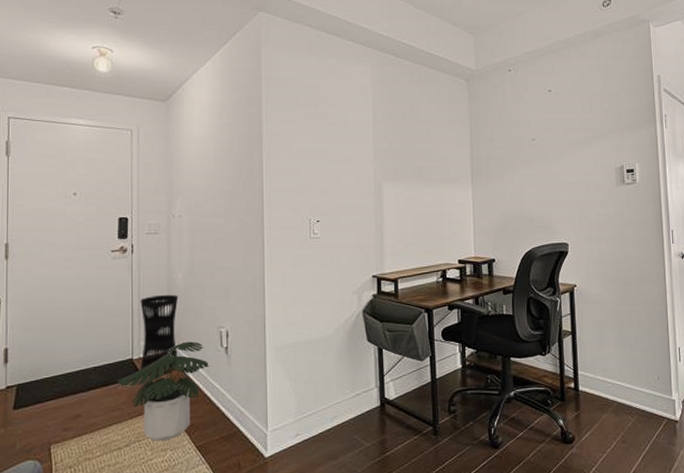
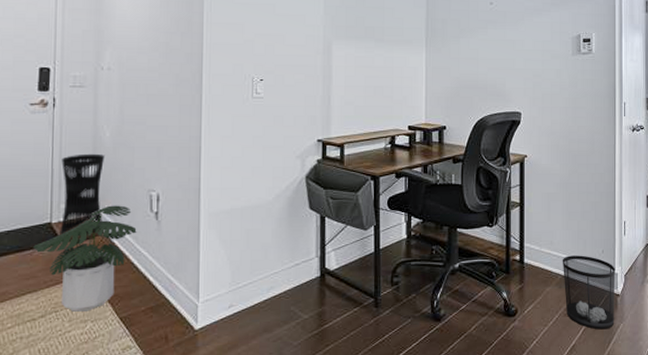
waste bin: none [617,382,675,457] -> present [562,255,616,330]

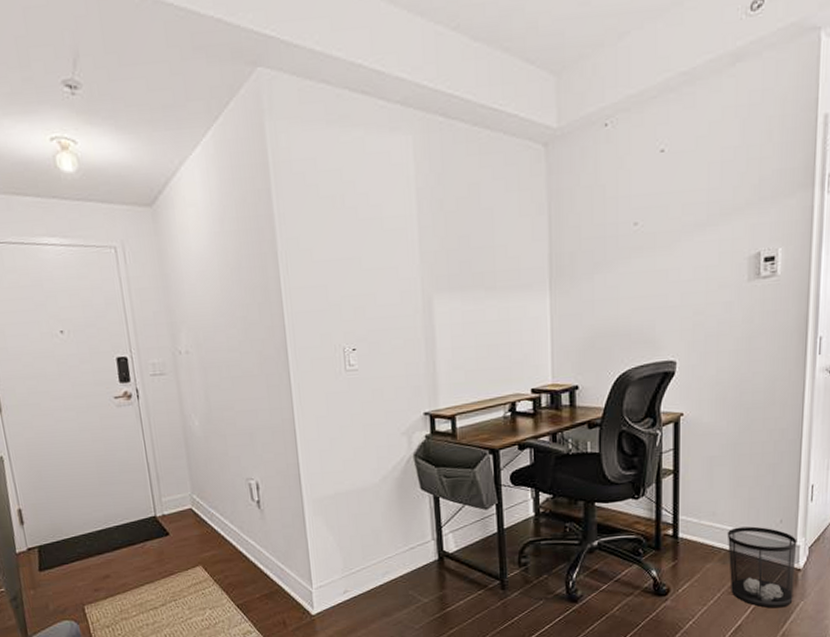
potted plant: present [33,205,137,312] -> none [143,495,241,600]
umbrella stand: present [58,153,105,240] -> none [155,444,205,532]

